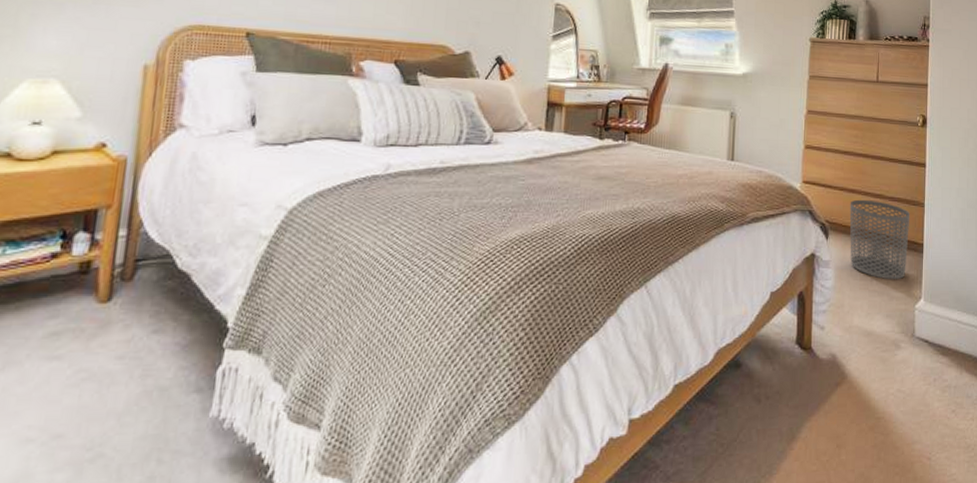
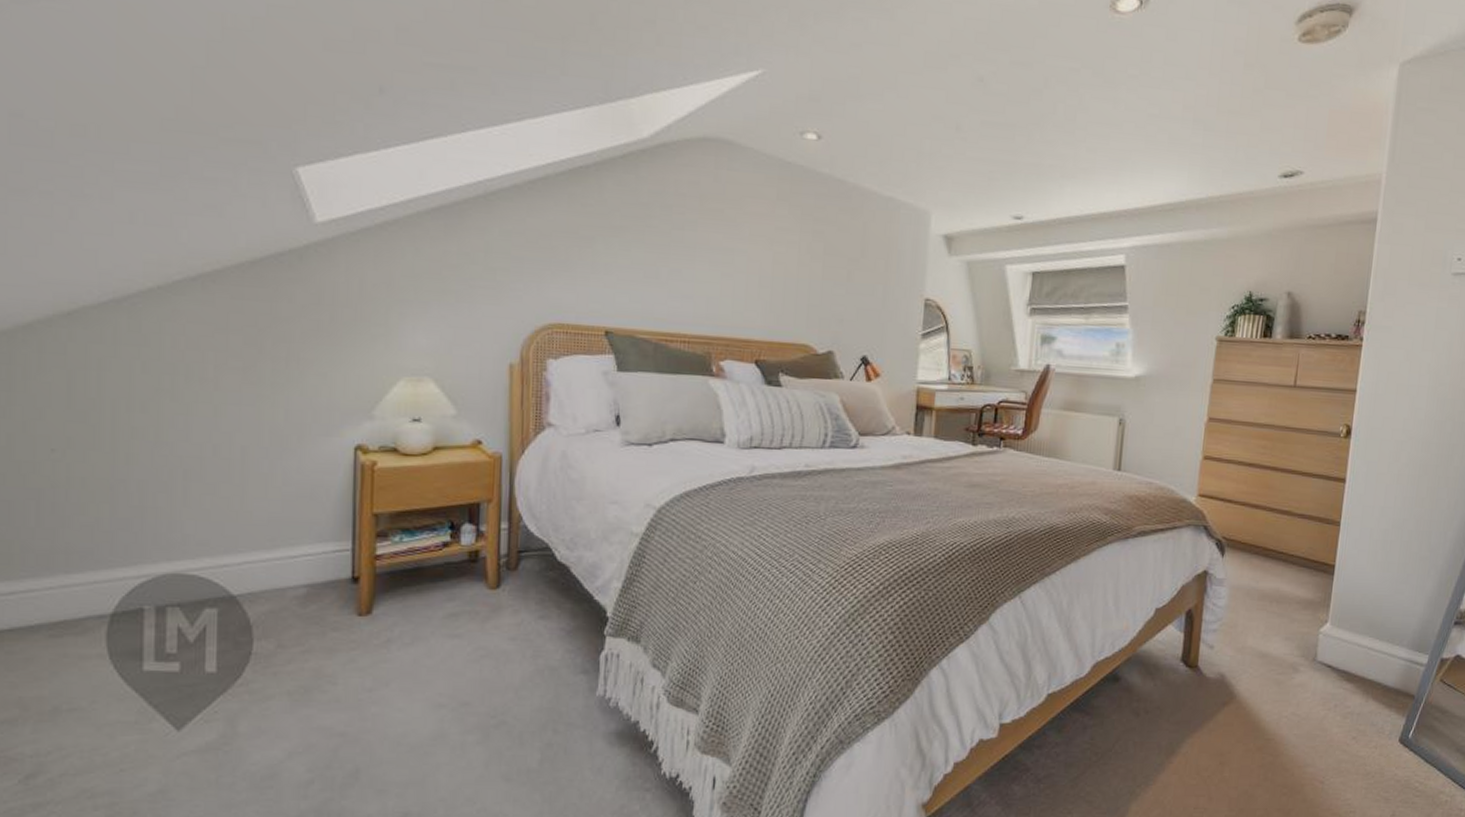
waste bin: present [849,199,910,280] -> none [1248,515,1323,602]

